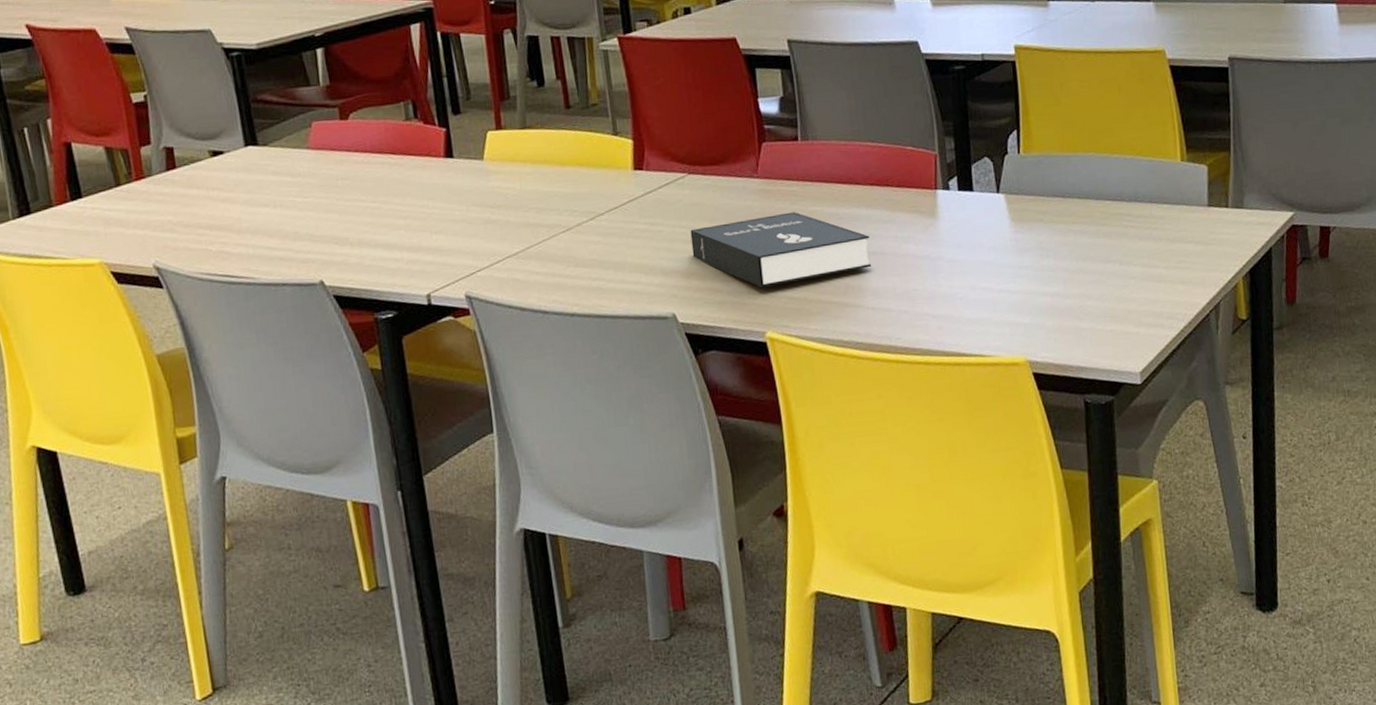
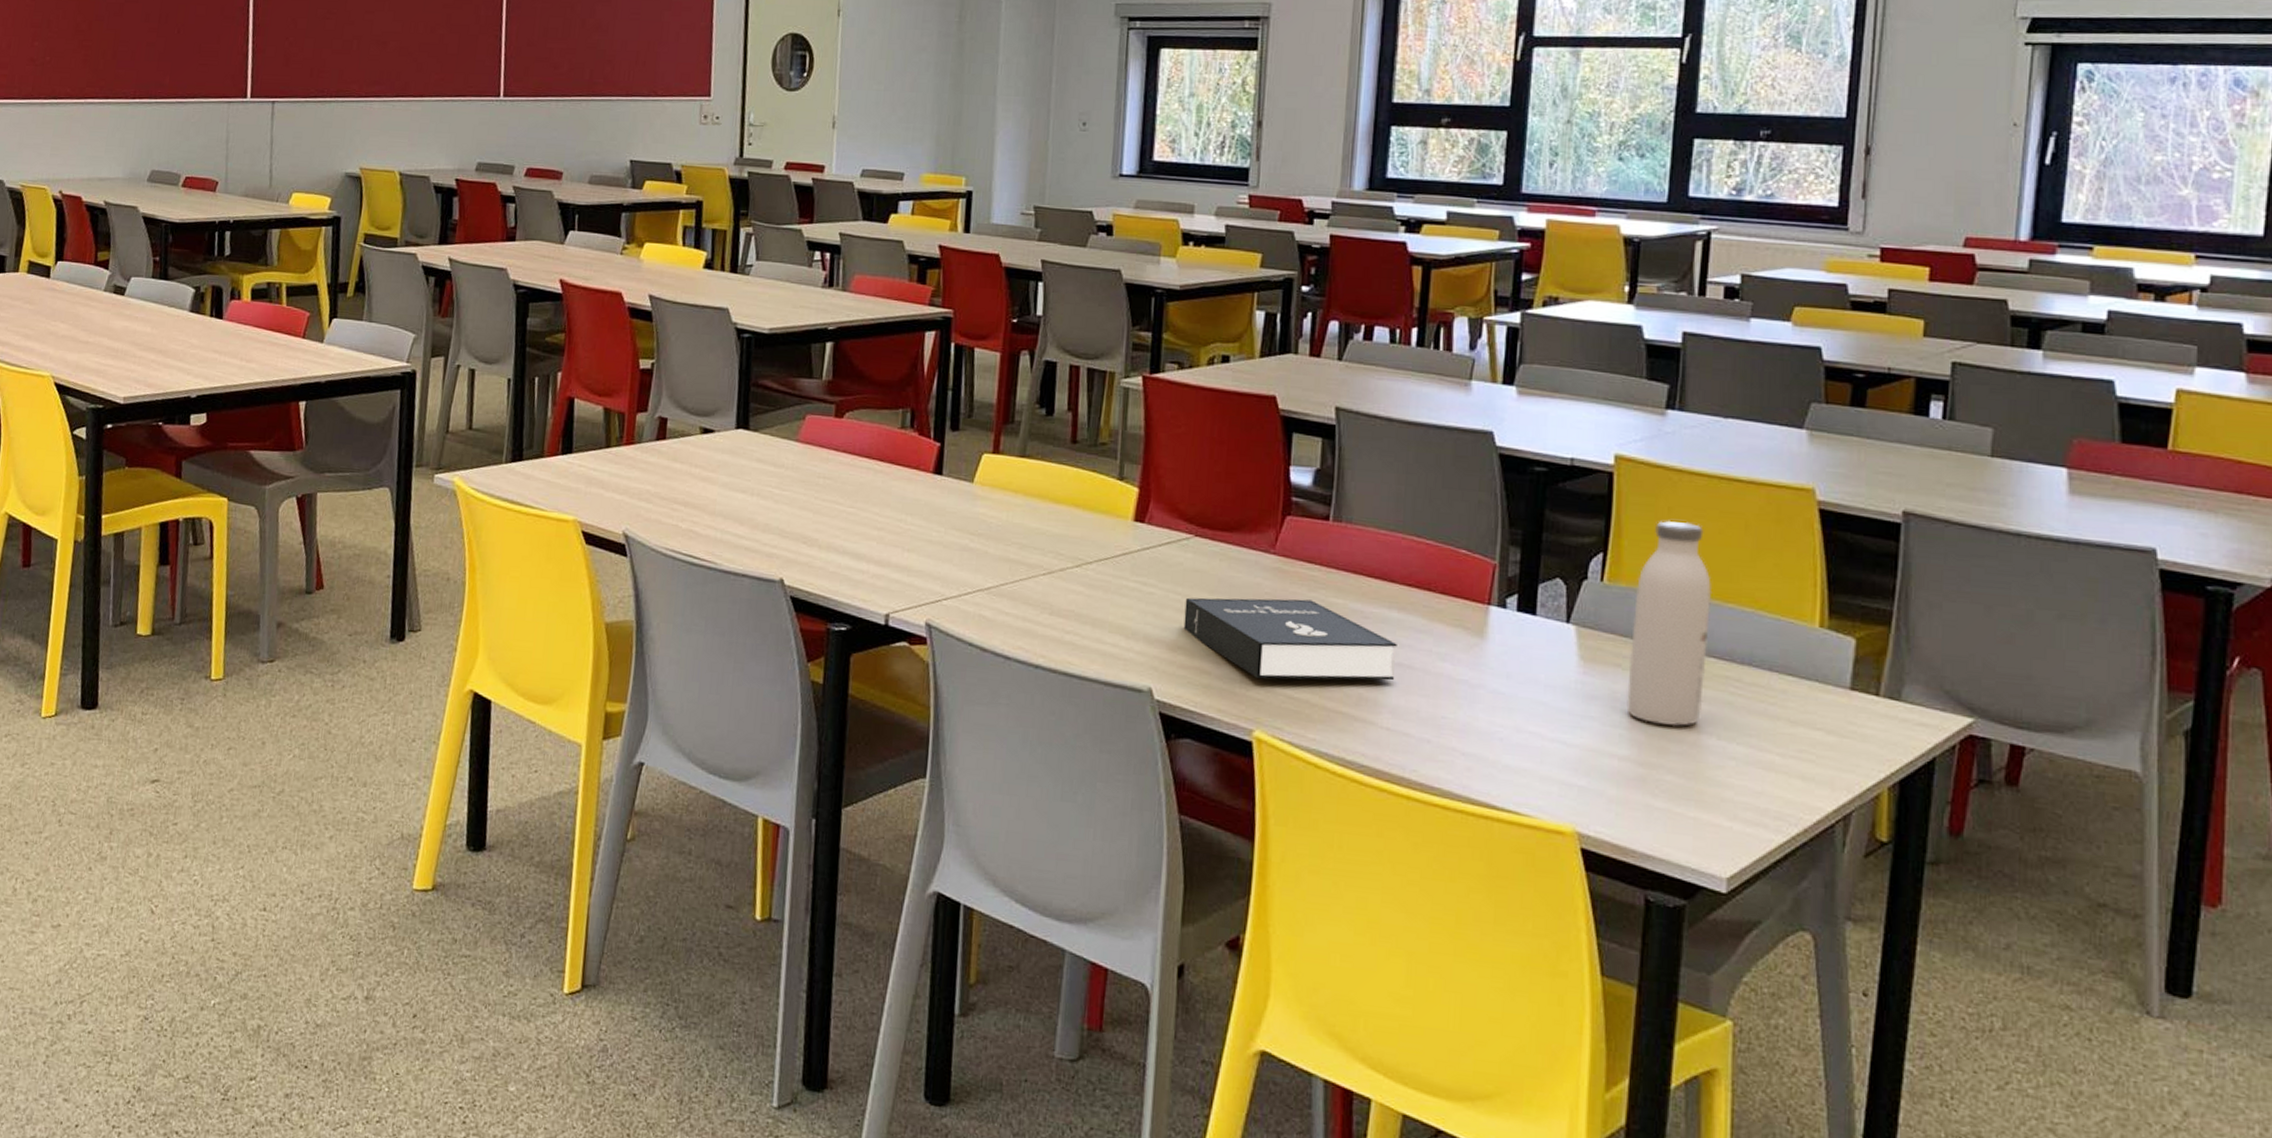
water bottle: none [1045,93,1106,262] -> present [1626,520,1713,727]

